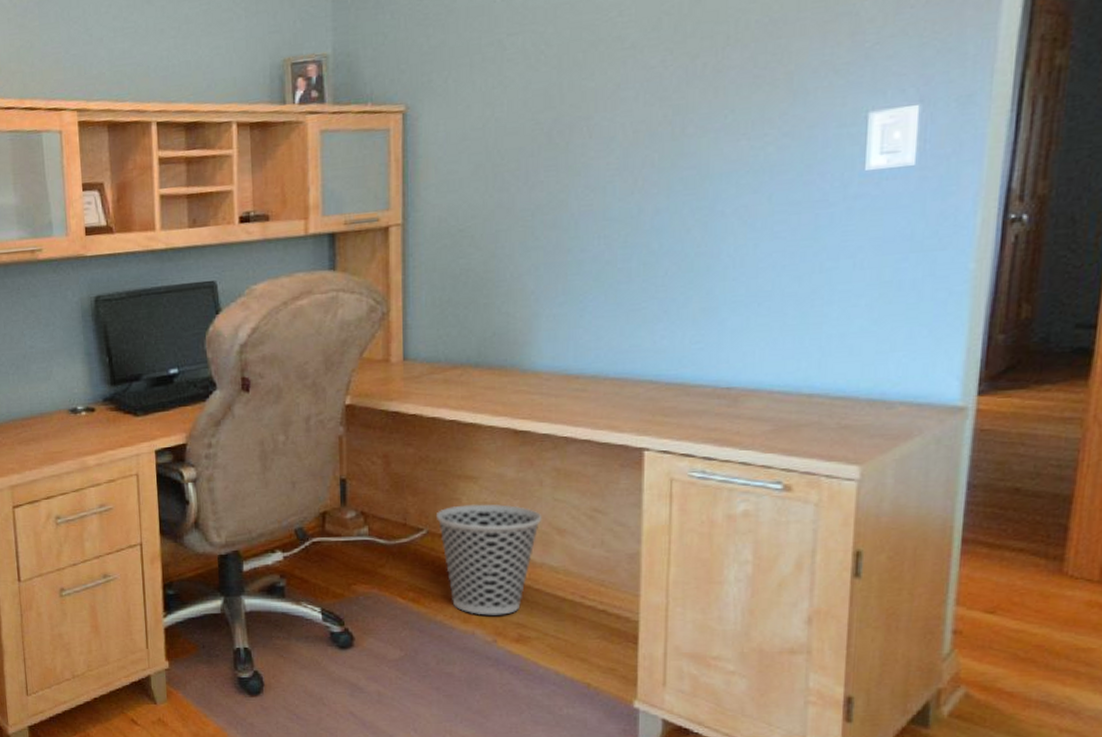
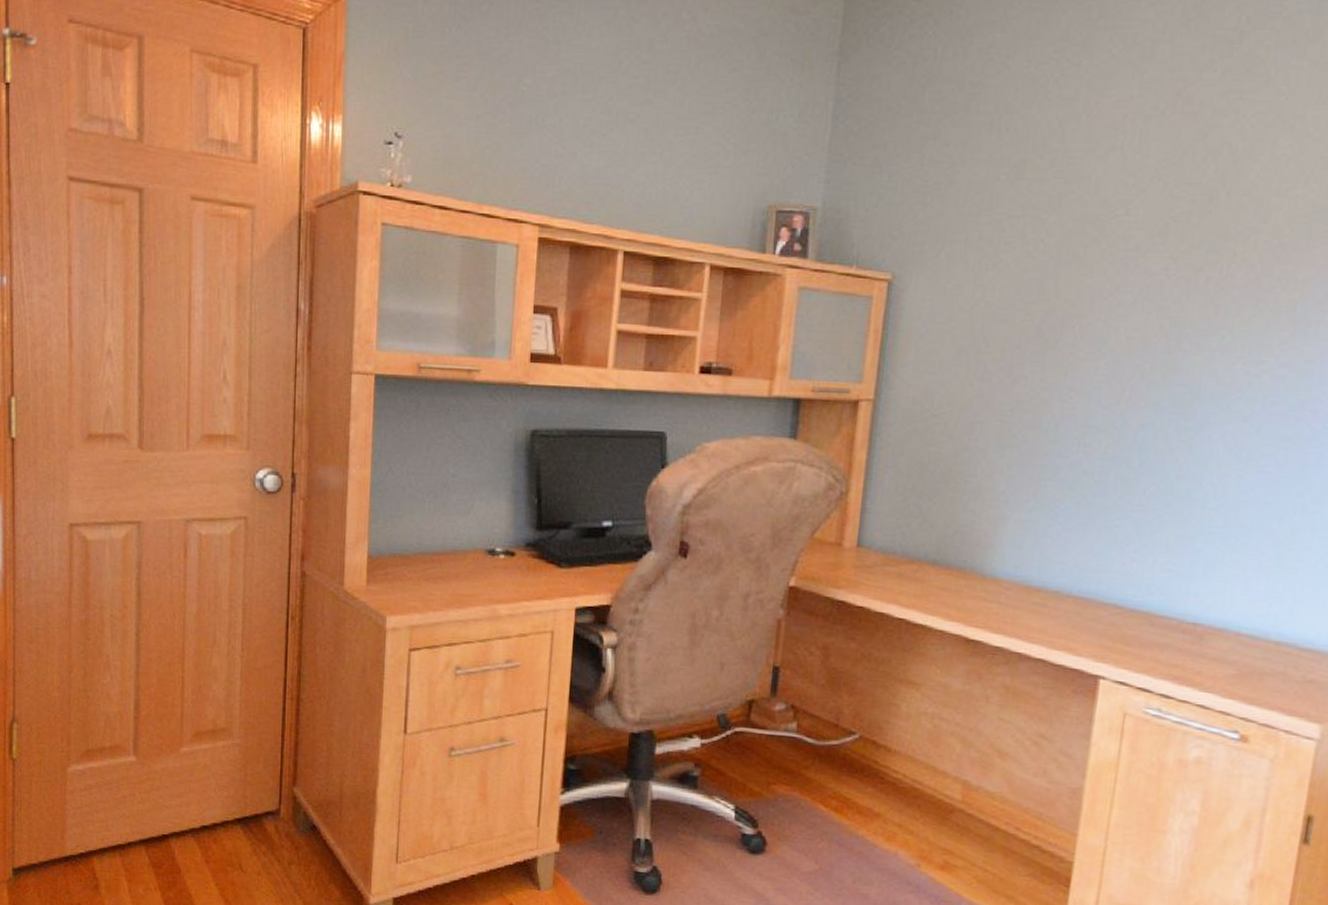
wastebasket: present [437,504,542,615] -> none [872,712,985,838]

